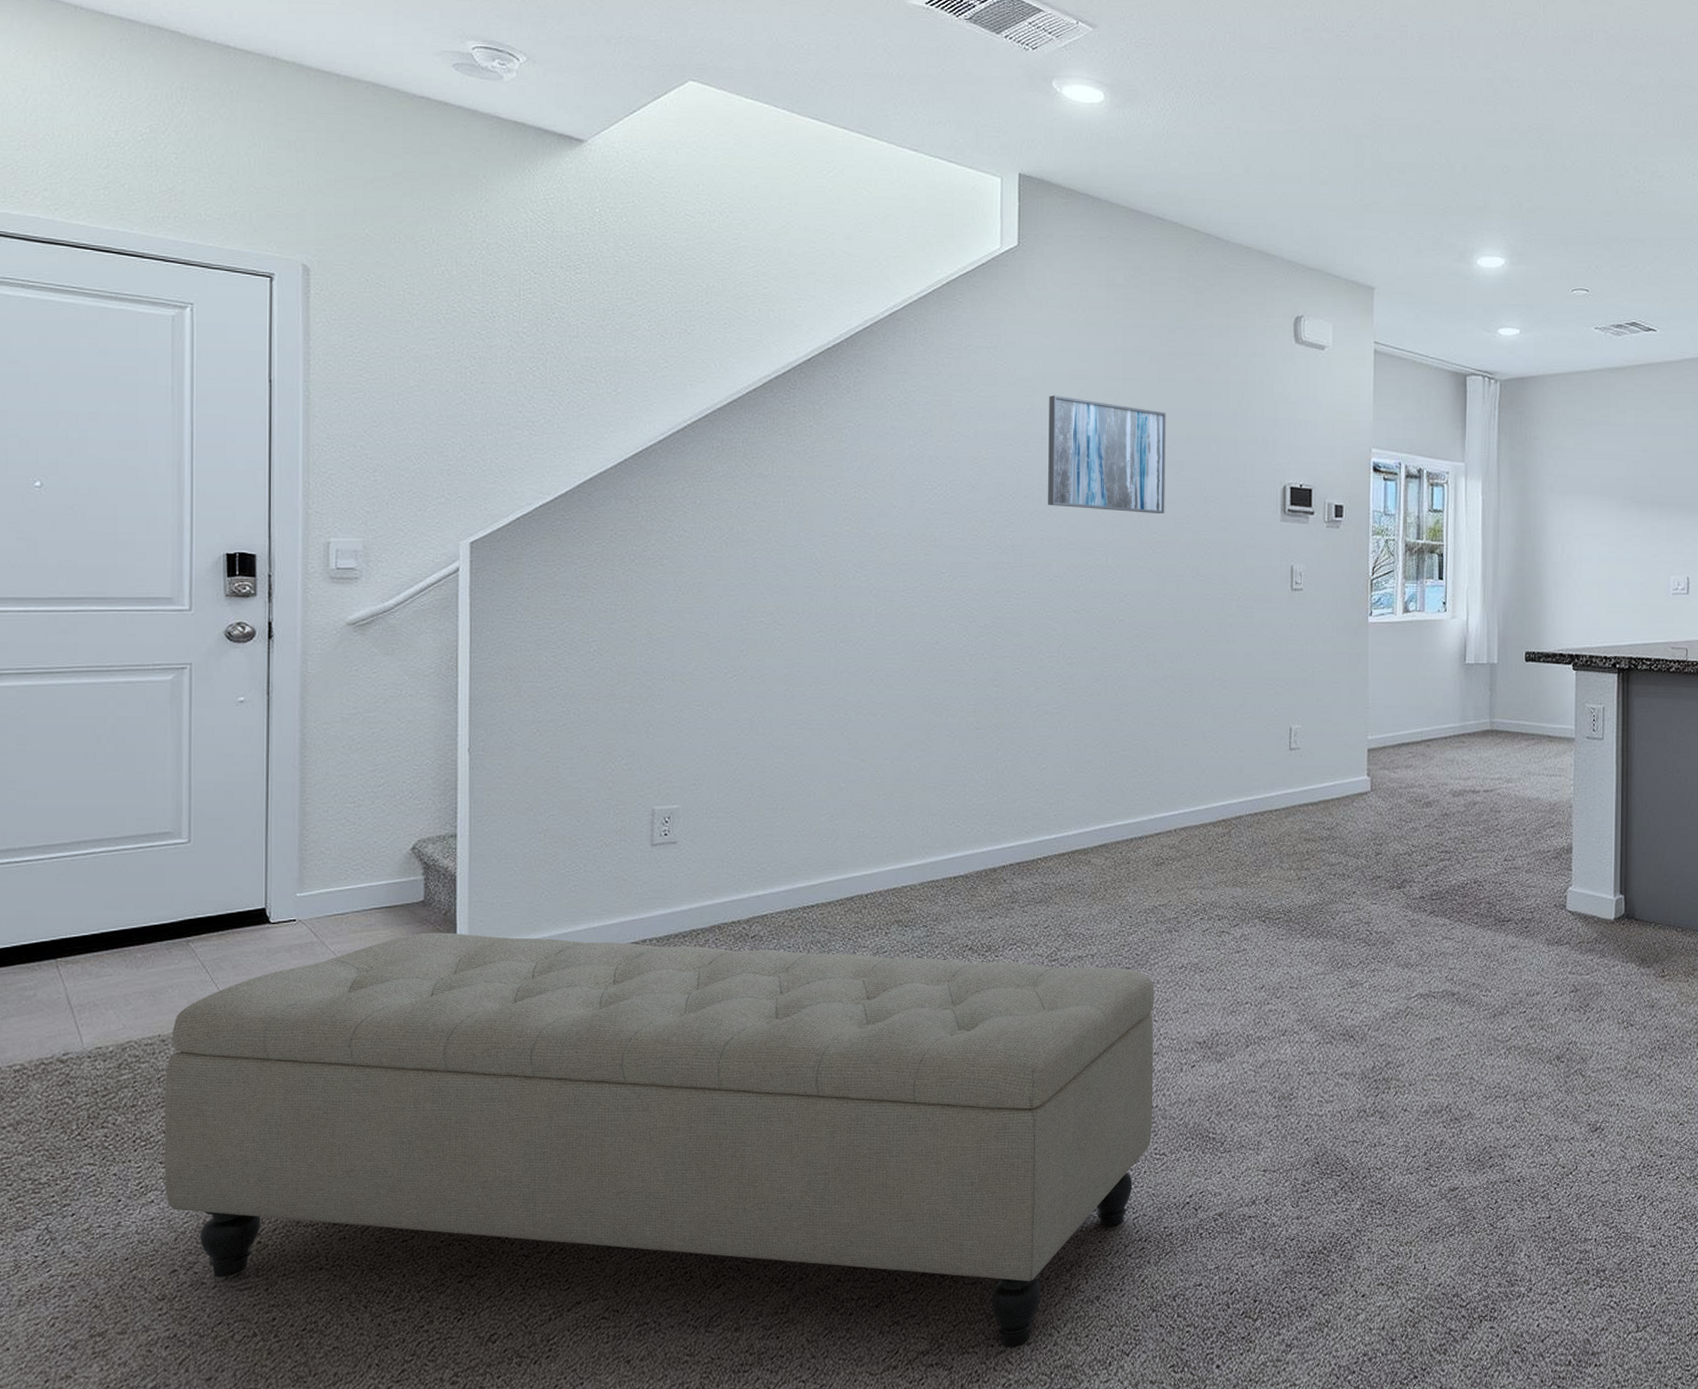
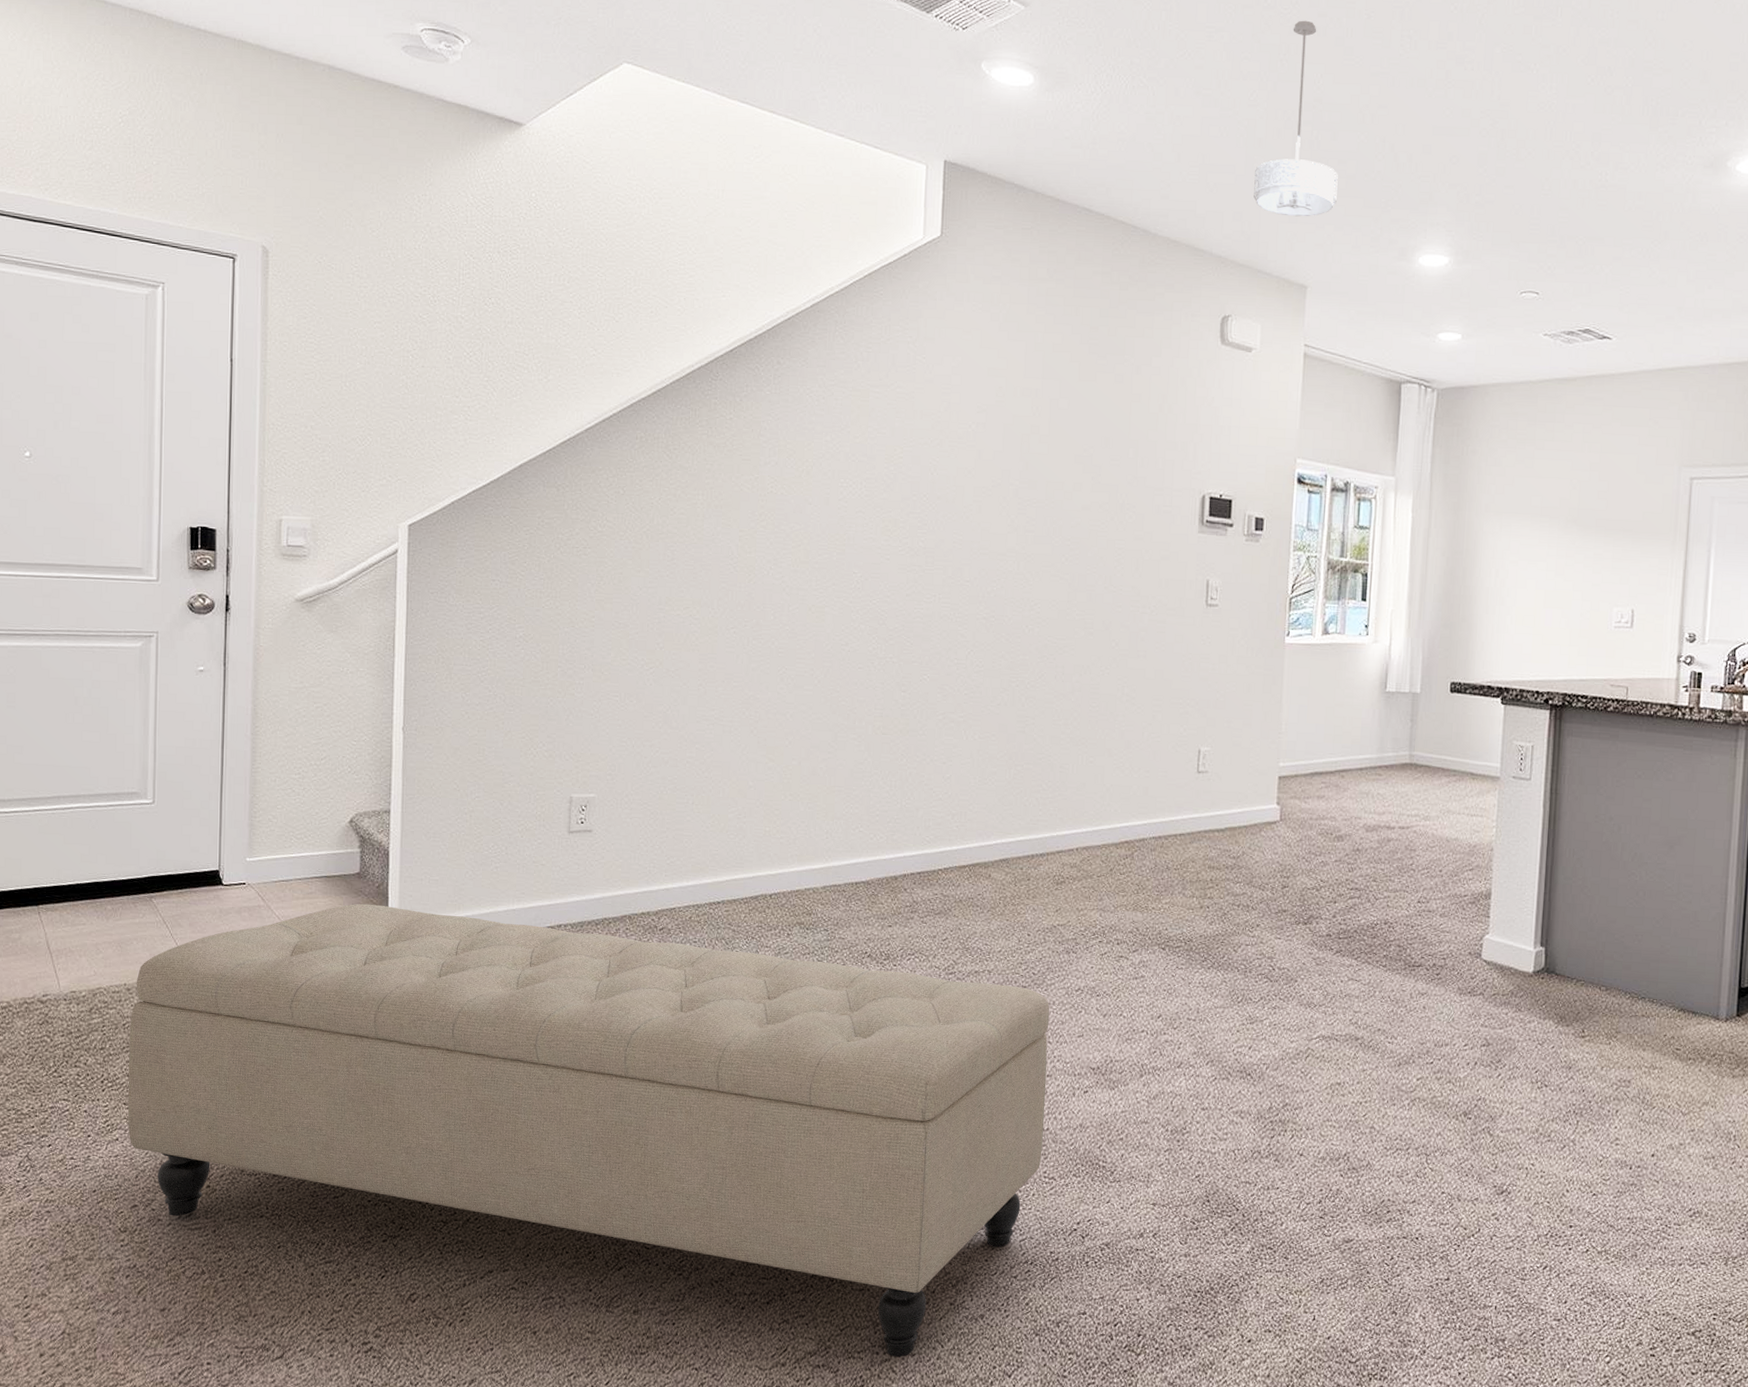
wall art: present [1048,395,1166,514] -> none [961,393,1084,520]
ceiling light fixture: none [1320,42,1399,223] -> present [1253,20,1338,217]

